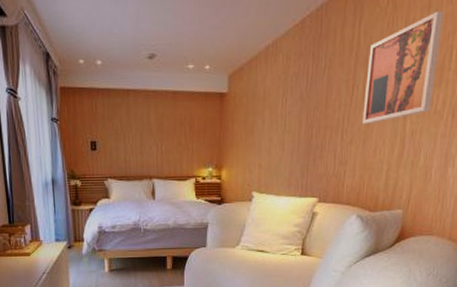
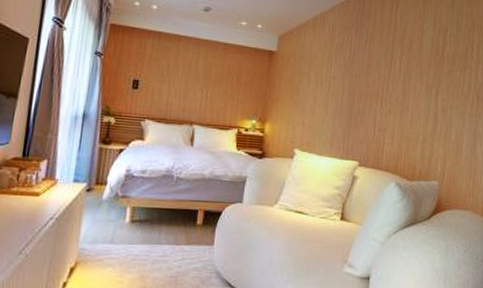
wall art: present [362,11,444,125] -> none [399,10,464,97]

